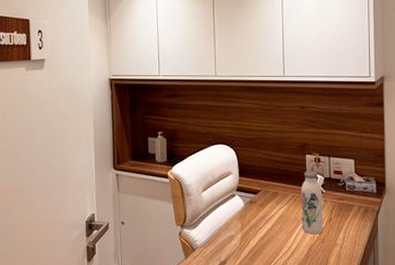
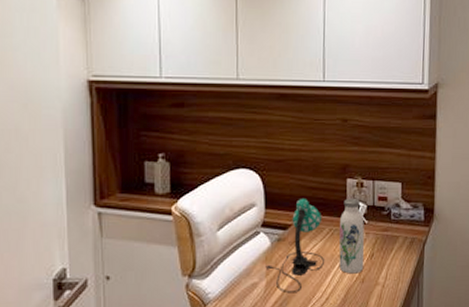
desk lamp: none [240,170,289,247] -> present [265,199,324,294]

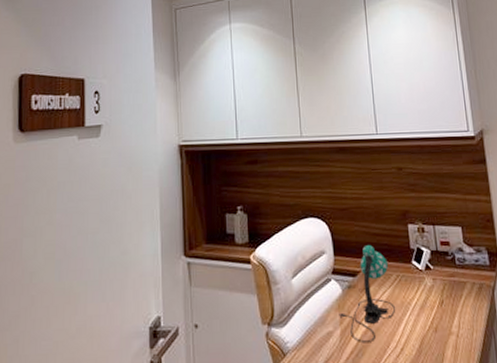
water bottle: present [339,198,365,274] -> none [406,243,435,322]

